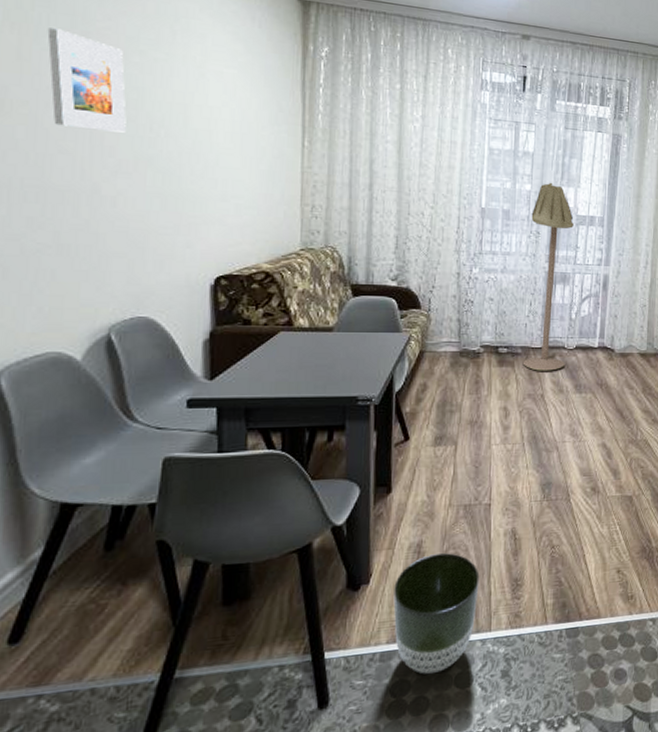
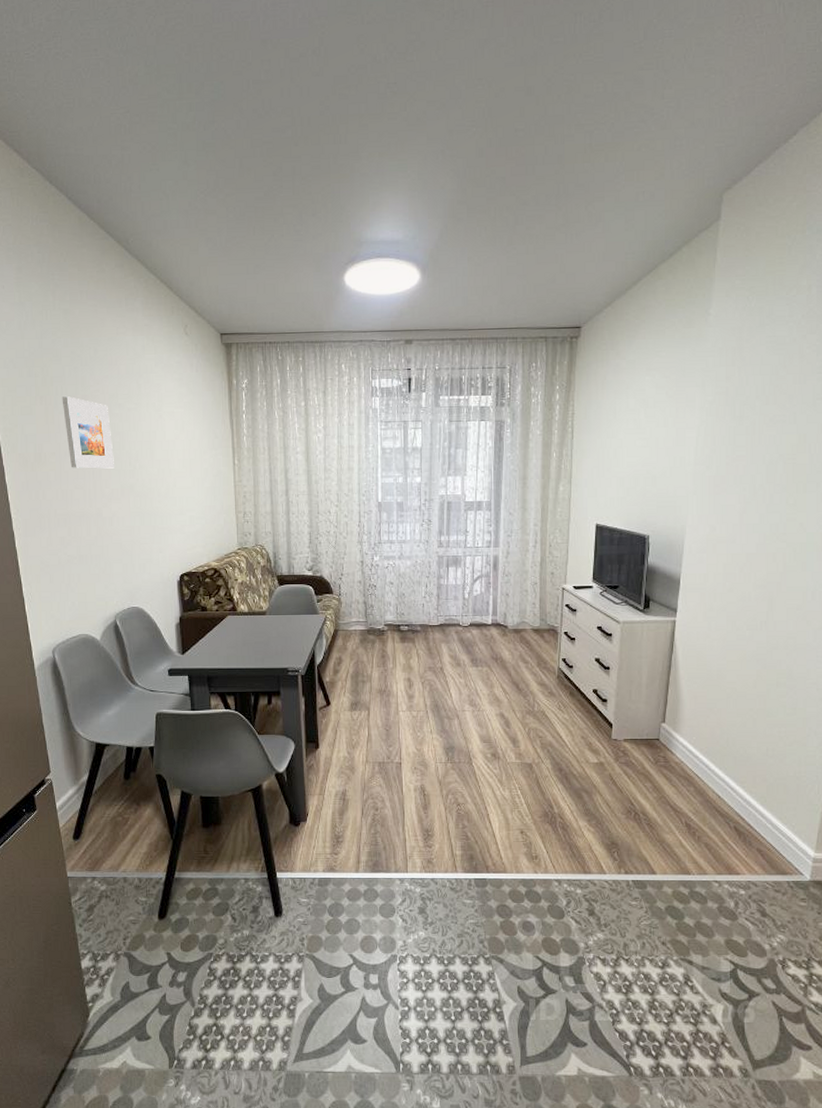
planter: present [393,553,480,675] -> none [326,802,395,902]
floor lamp: present [522,182,574,371] -> none [422,473,462,646]

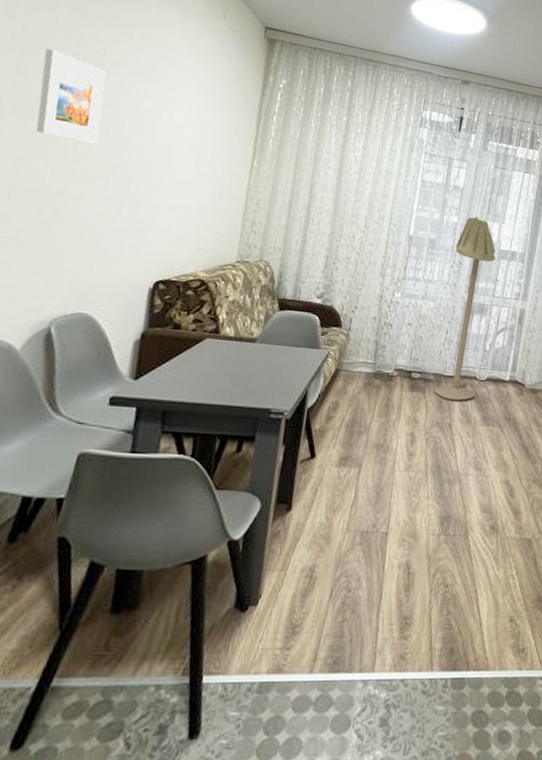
floor lamp: none [422,473,462,646] -> present [433,216,496,401]

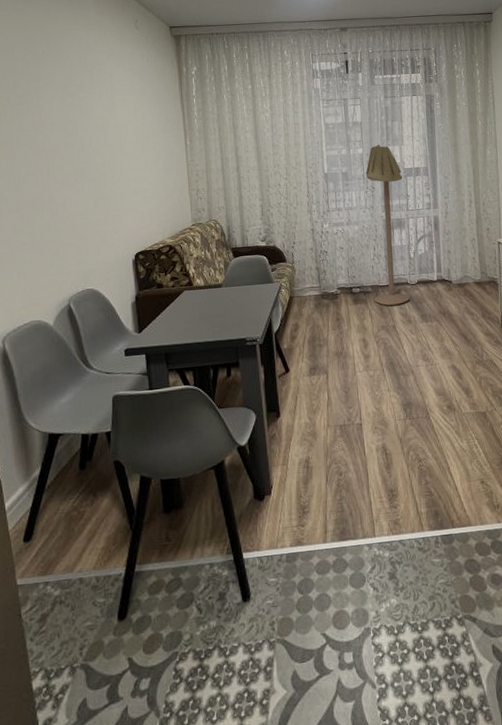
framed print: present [35,48,106,143] -> none [14,88,67,157]

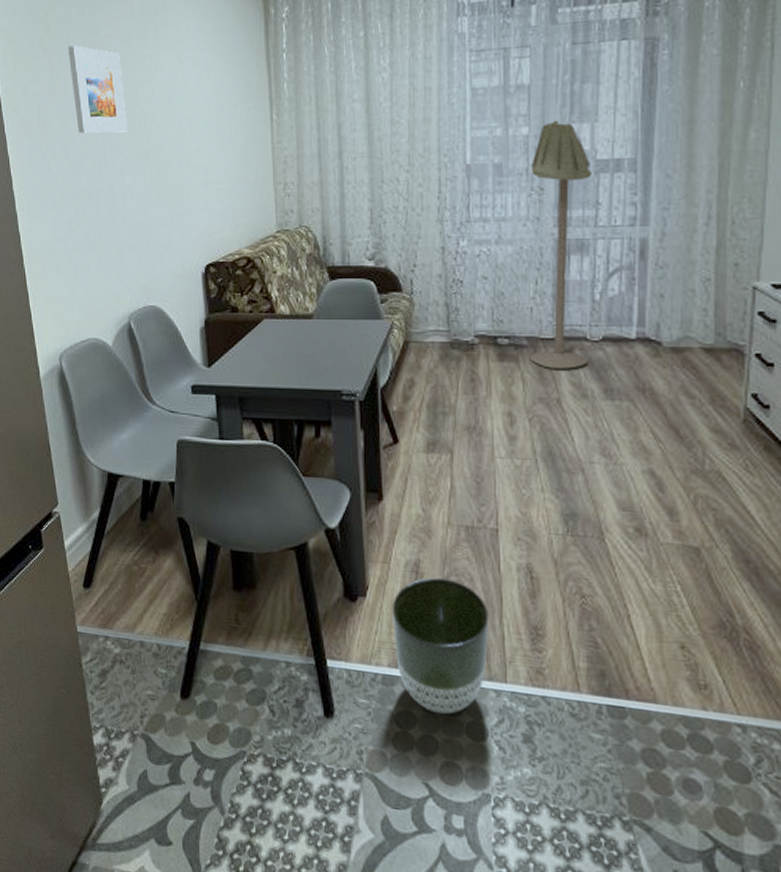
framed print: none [14,88,67,157] -> present [67,45,127,134]
planter: none [291,467,361,575] -> present [392,577,489,715]

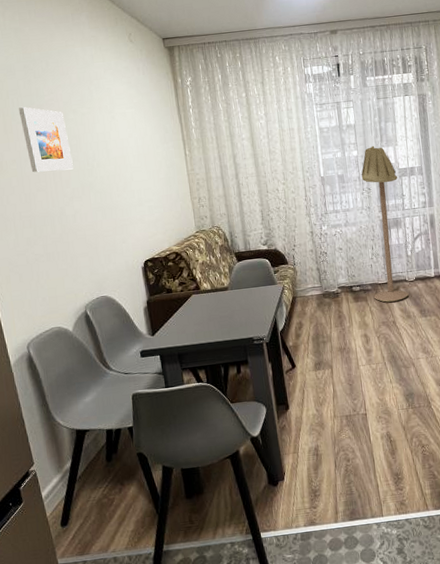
planter: present [392,577,489,715] -> none [302,454,369,551]

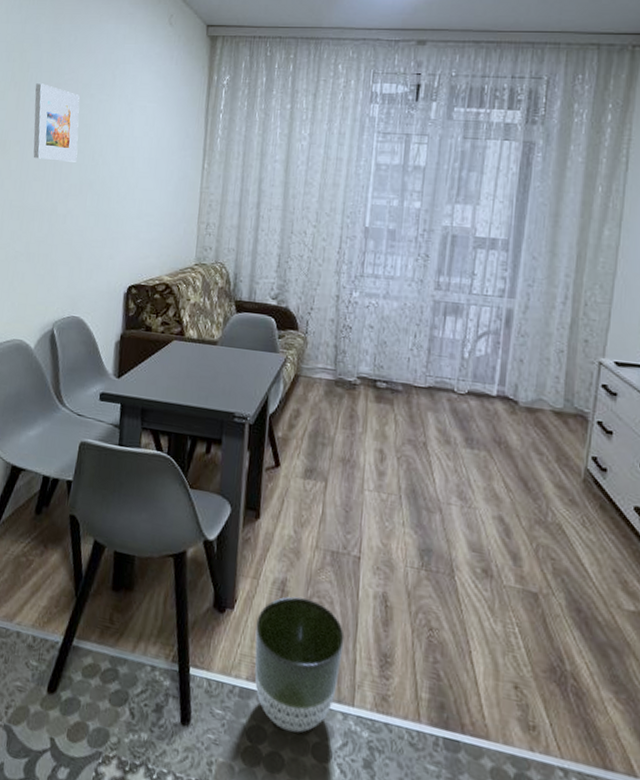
planter: none [302,454,369,551] -> present [254,596,345,733]
floor lamp: present [361,145,409,302] -> none [403,199,470,417]

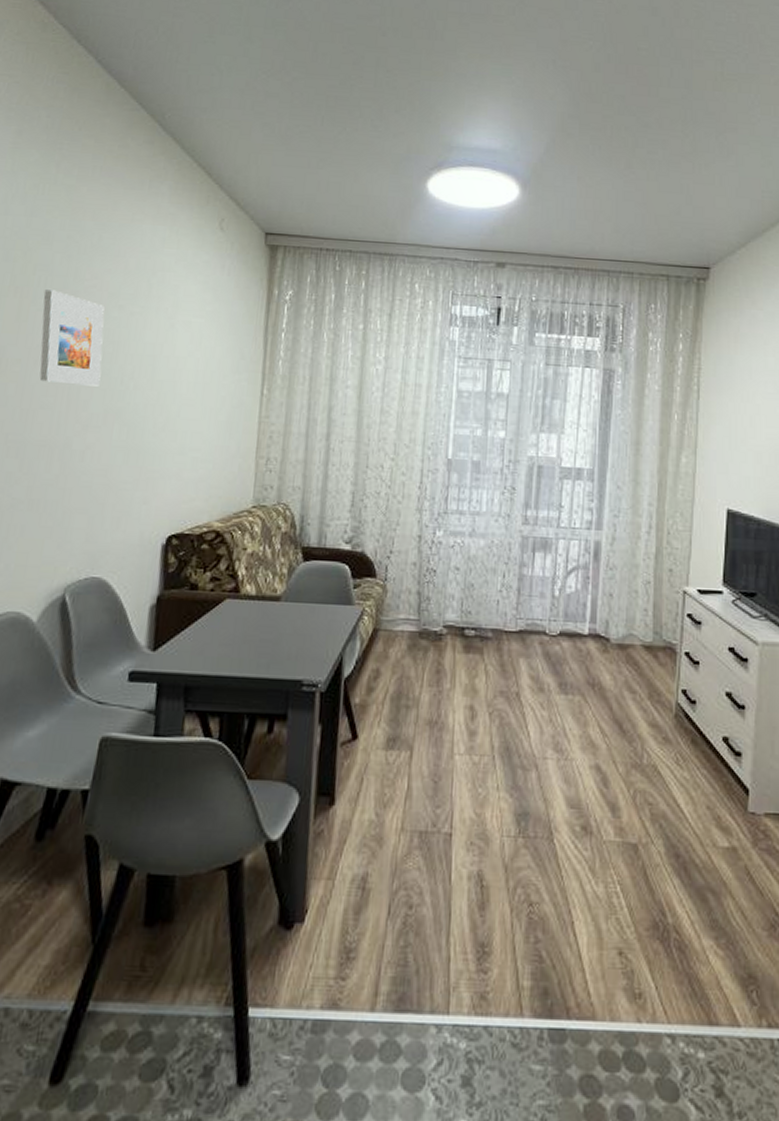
planter: present [254,596,345,733] -> none [330,894,436,1064]

